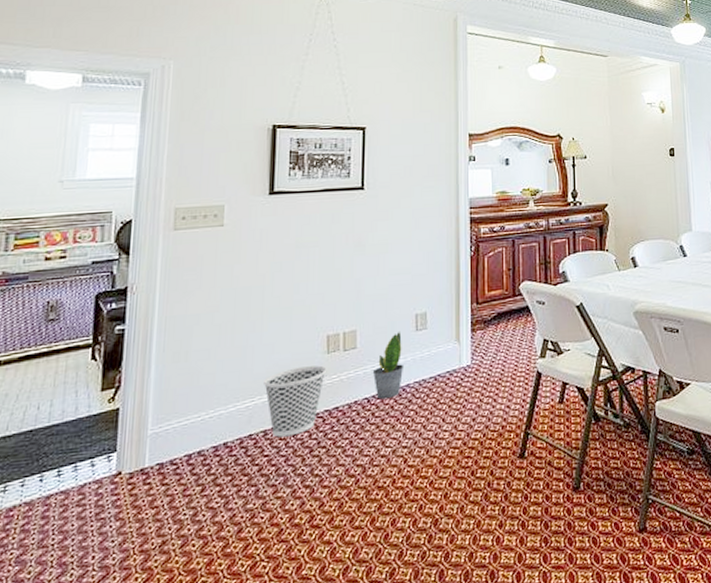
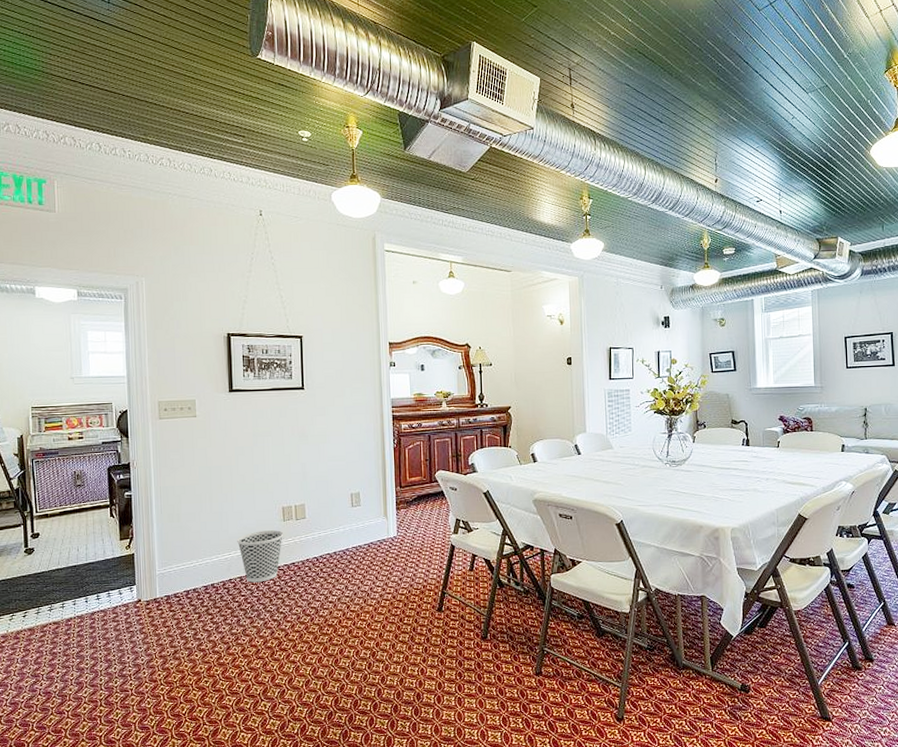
potted plant: present [372,331,405,400] -> none [319,506,344,559]

